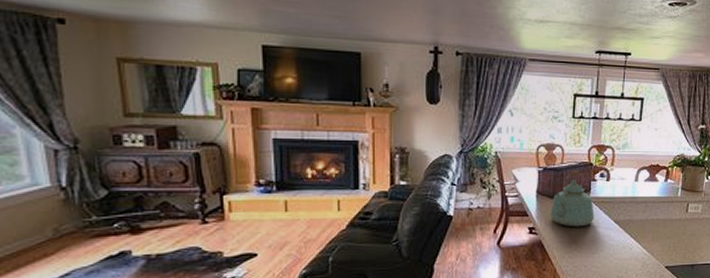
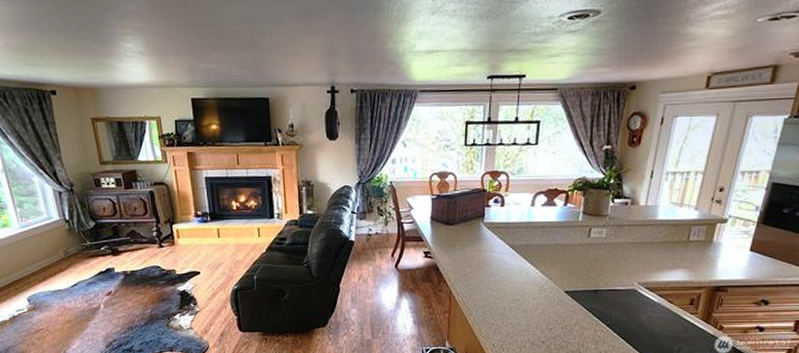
kettle: present [550,170,594,227] -> none [444,196,489,252]

